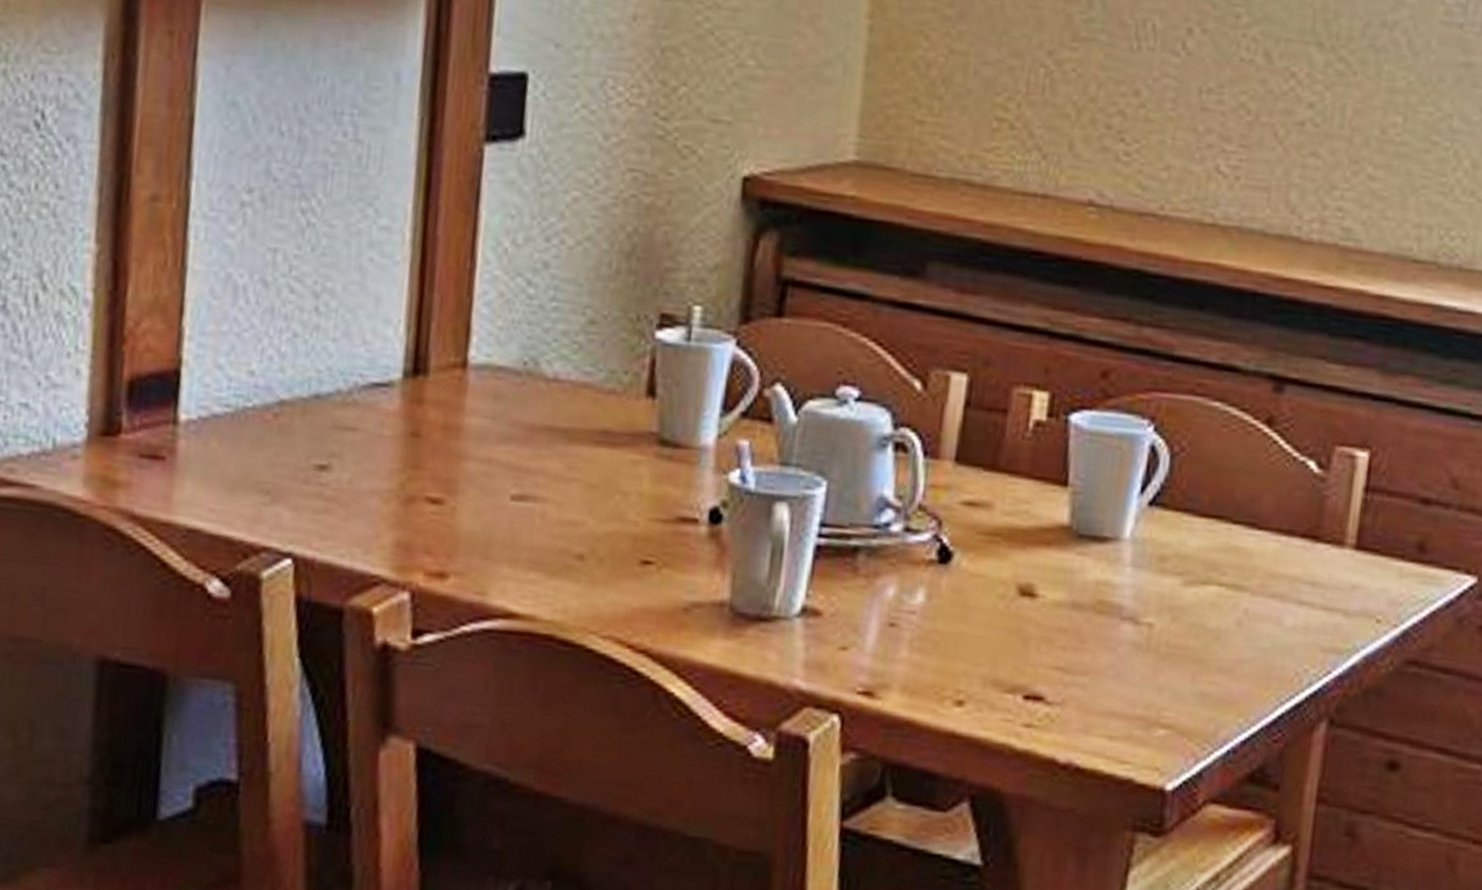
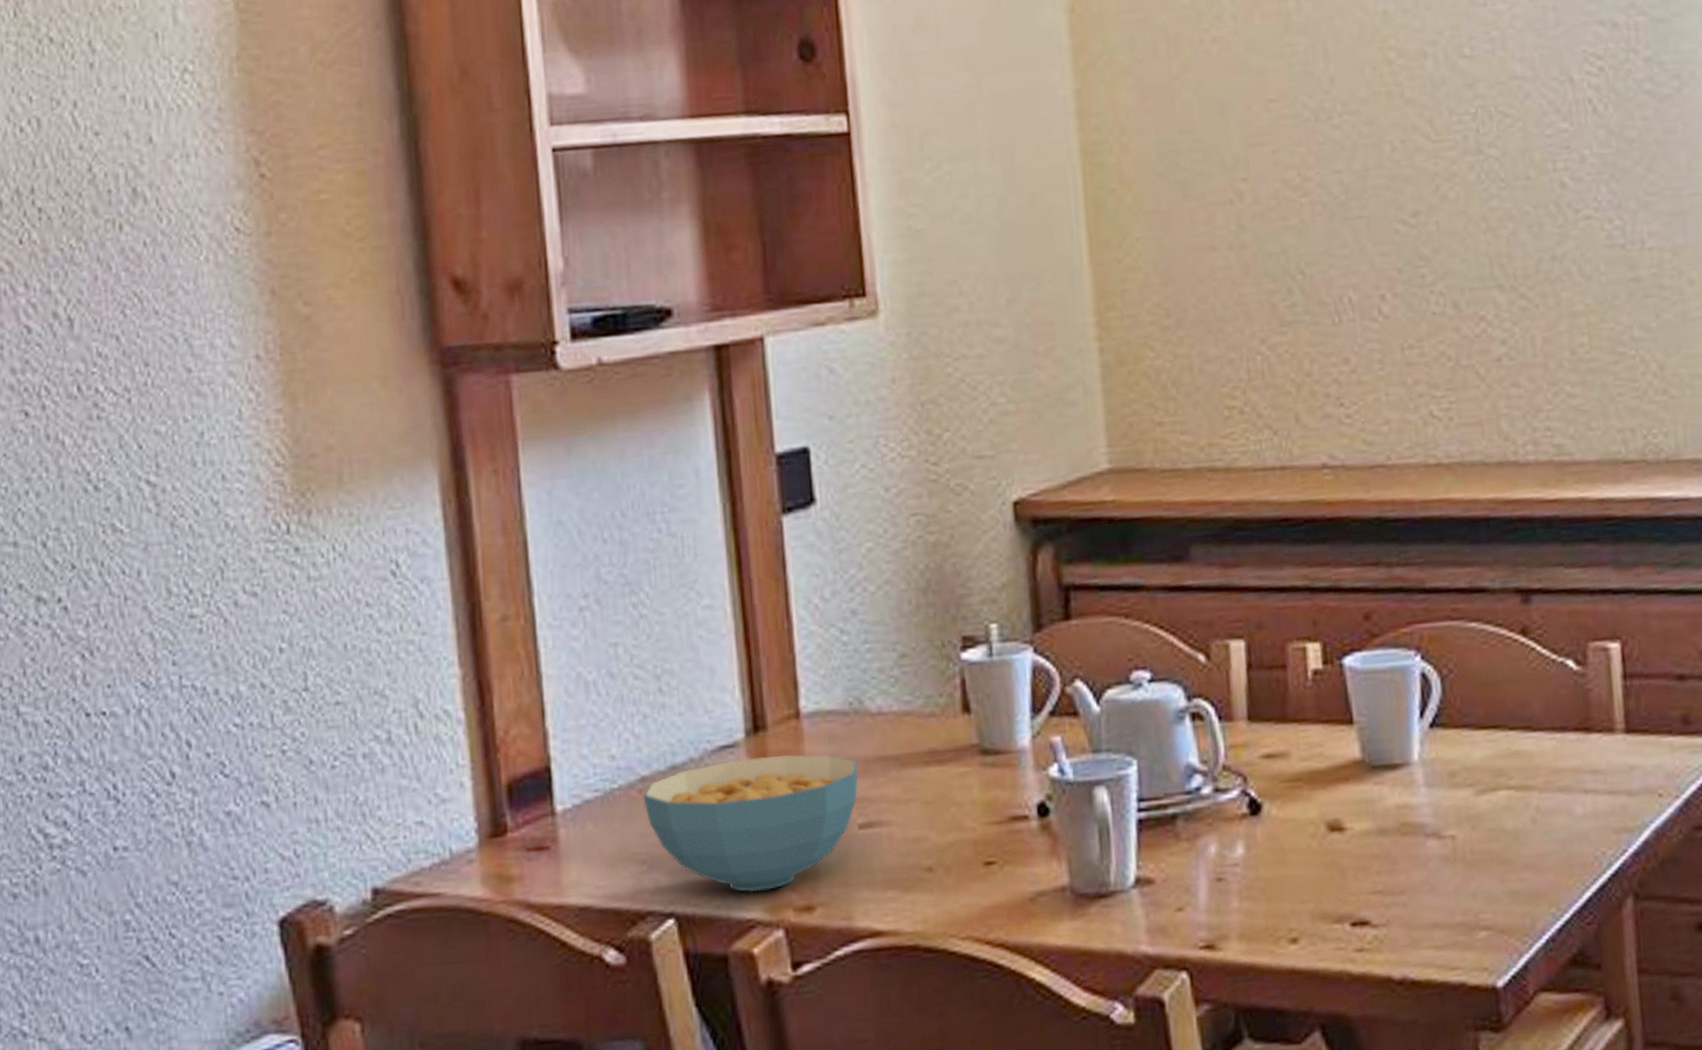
cereal bowl: none [277,400,523,548] -> present [642,754,859,893]

